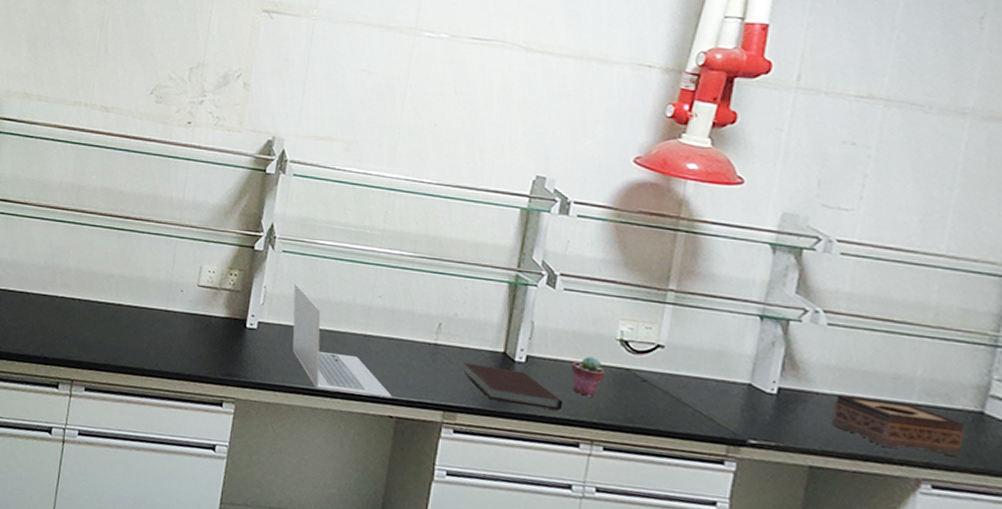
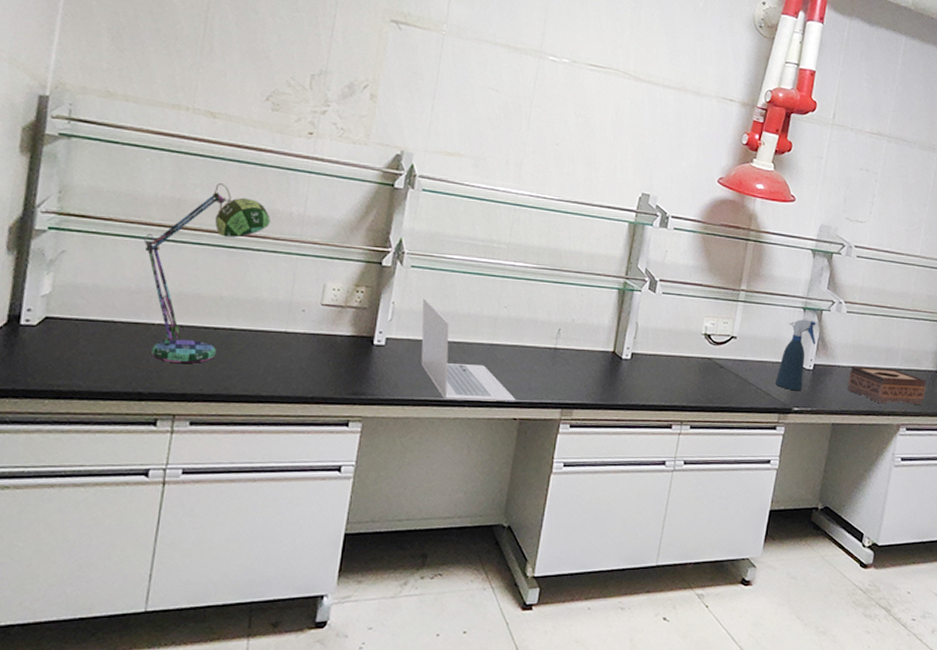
desk lamp: none [51,171,154,335] -> present [144,183,271,364]
notebook: present [463,363,563,410] -> none [579,364,660,398]
potted succulent: present [571,356,605,397] -> none [667,350,693,384]
spray bottle: none [720,329,780,420] -> present [774,319,816,391]

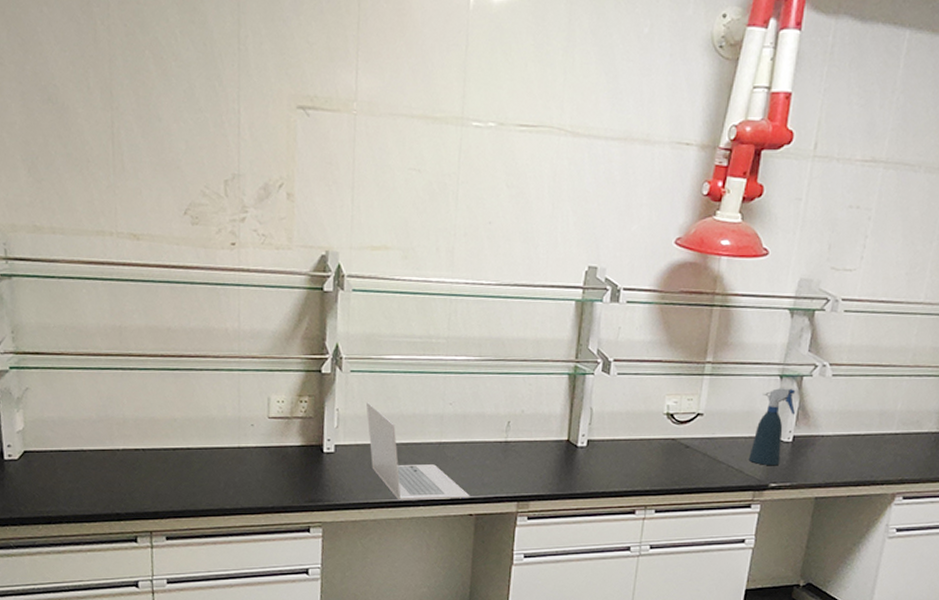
desk lamp: present [144,183,271,364] -> none [95,306,208,485]
tissue box: present [848,365,926,404] -> none [833,433,928,473]

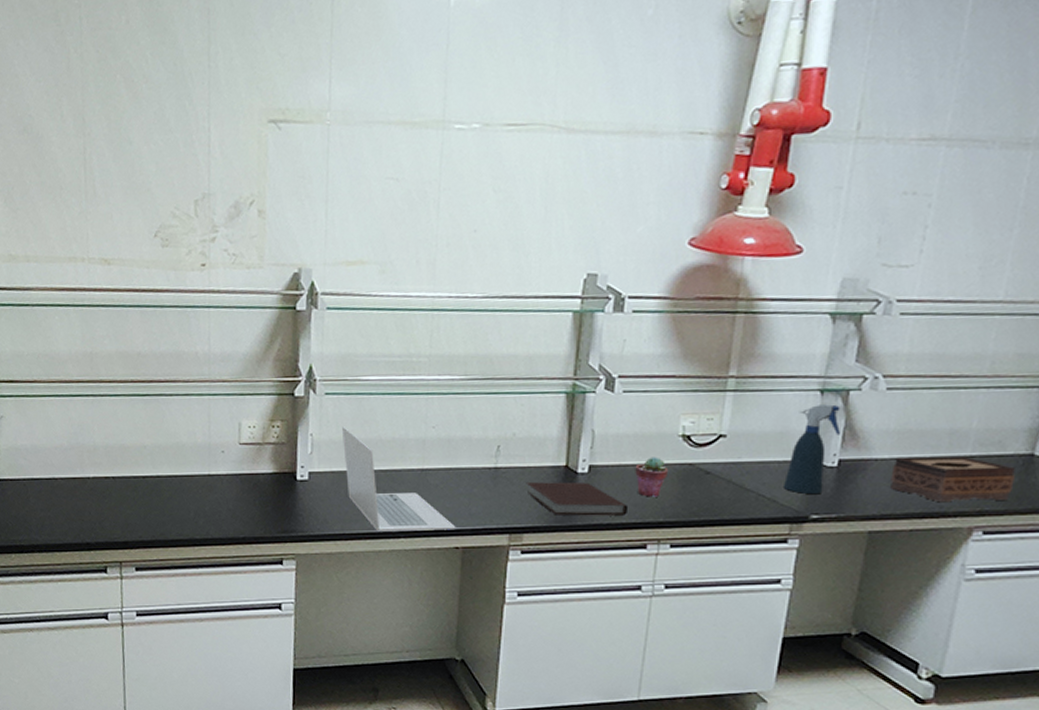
notebook: none [532,454,621,485] -> present [526,482,629,516]
potted succulent: none [626,432,655,468] -> present [635,457,669,497]
tissue box: none [833,433,928,473] -> present [890,456,1015,503]

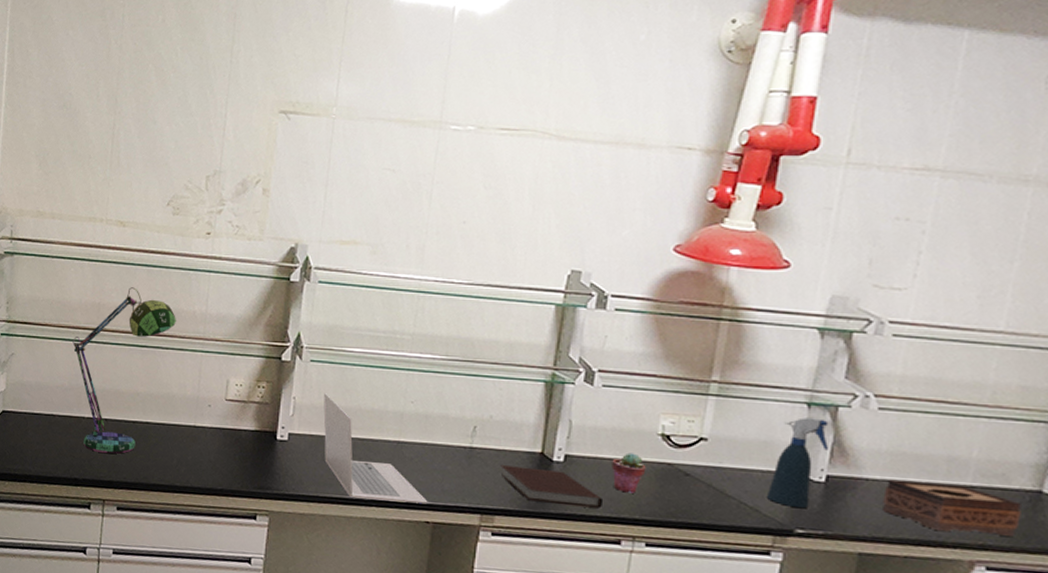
desk lamp: none [66,331,178,514] -> present [72,287,176,454]

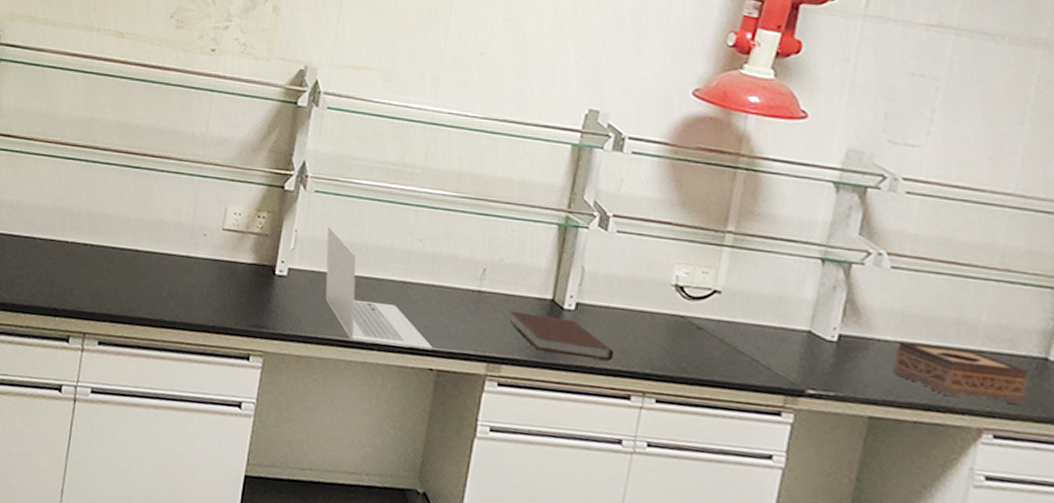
desk lamp: present [72,287,176,454] -> none [59,103,174,283]
potted succulent: present [611,452,647,494] -> none [623,303,659,346]
spray bottle: present [766,417,829,509] -> none [778,273,842,369]

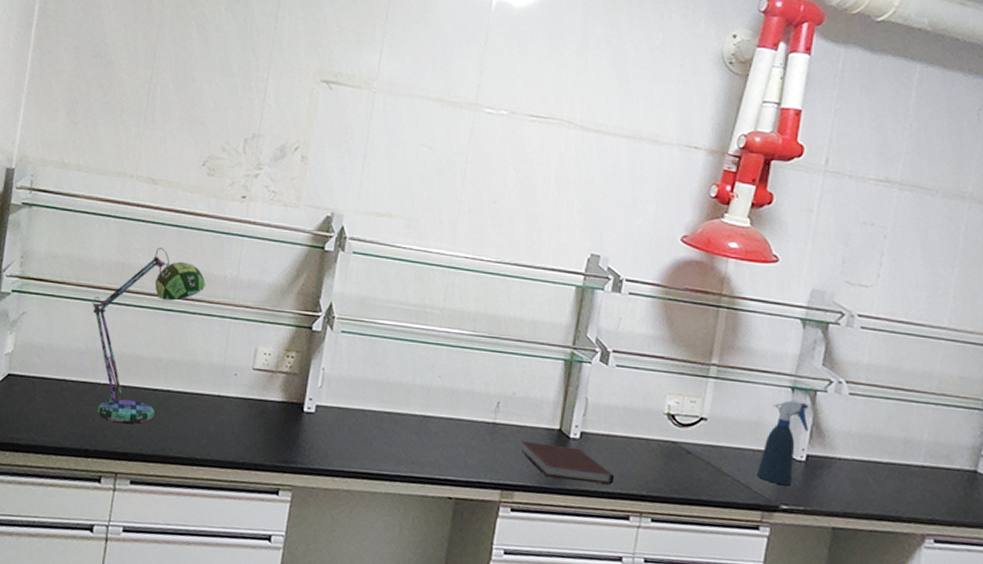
desk lamp: none [59,103,174,283] -> present [92,248,206,424]
laptop: present [325,225,433,350] -> none [351,364,451,480]
spray bottle: none [778,273,842,369] -> present [756,400,809,486]
tissue box: present [893,340,1028,404] -> none [852,459,961,512]

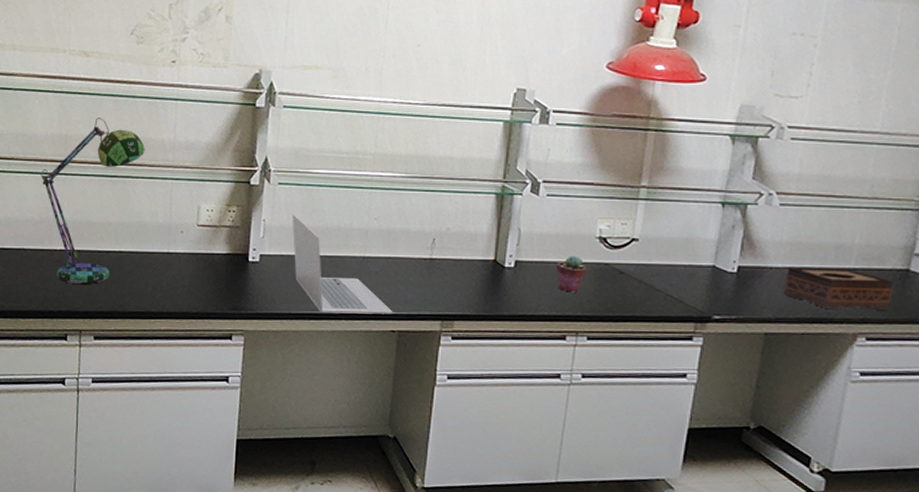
laptop: none [351,364,451,480] -> present [293,213,393,315]
notebook: present [521,441,615,485] -> none [458,274,550,308]
potted succulent: none [622,430,654,470] -> present [556,255,587,293]
spray bottle: present [756,400,809,486] -> none [688,216,739,297]
tissue box: none [852,459,961,512] -> present [784,266,893,310]

